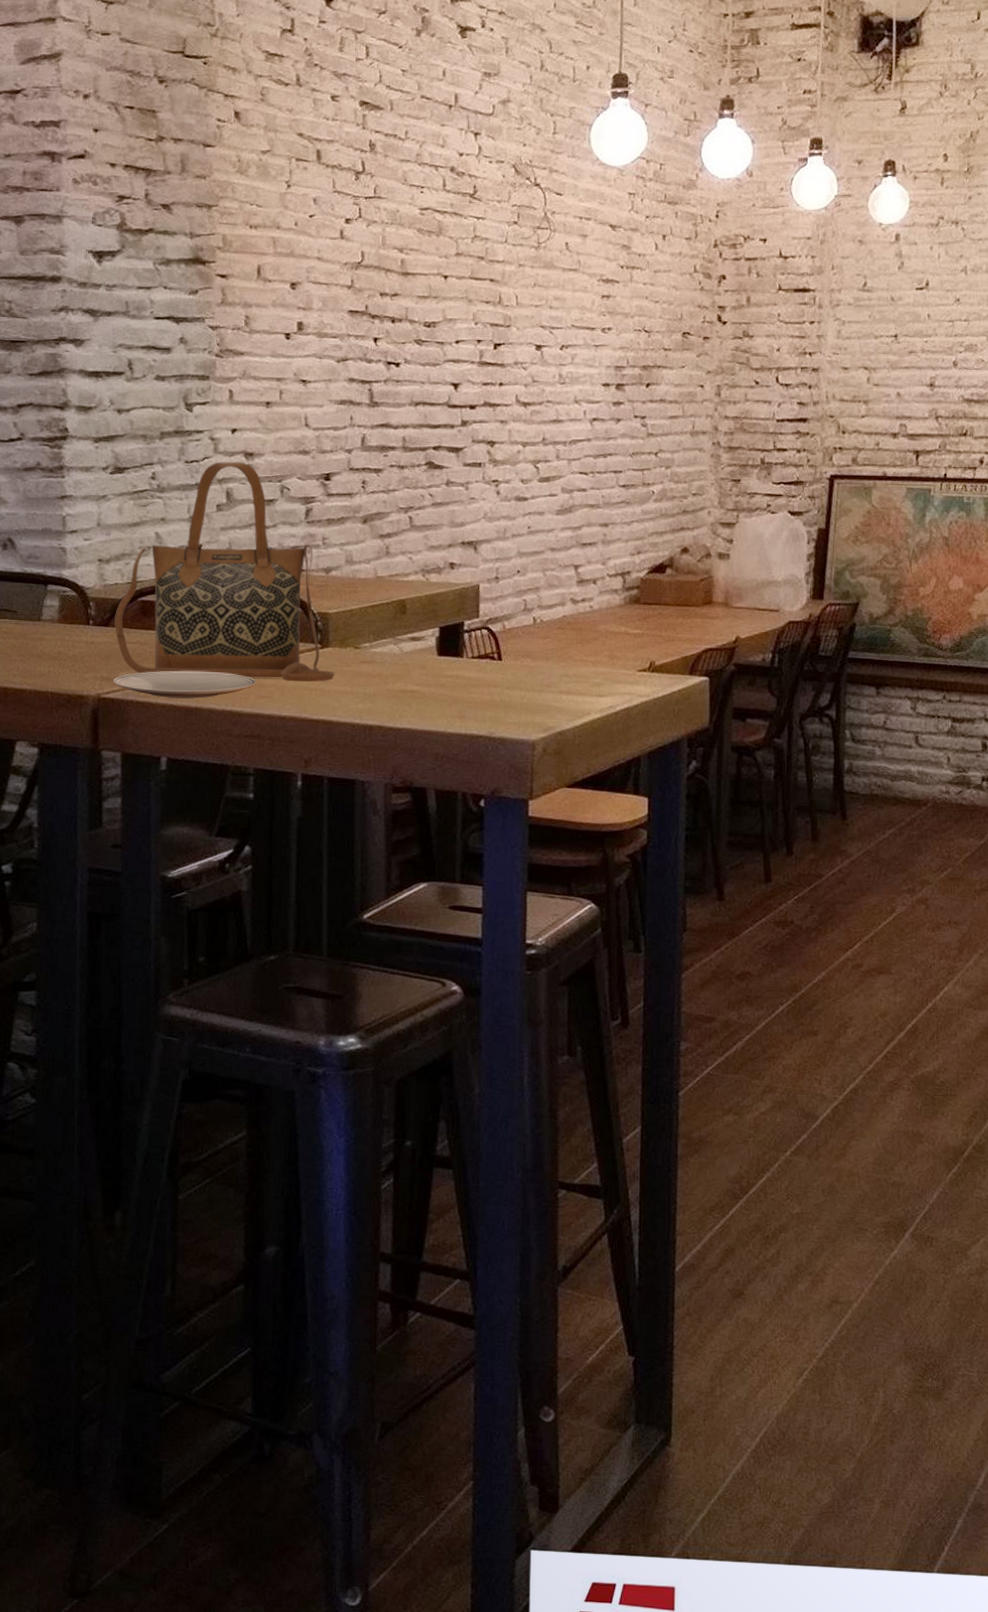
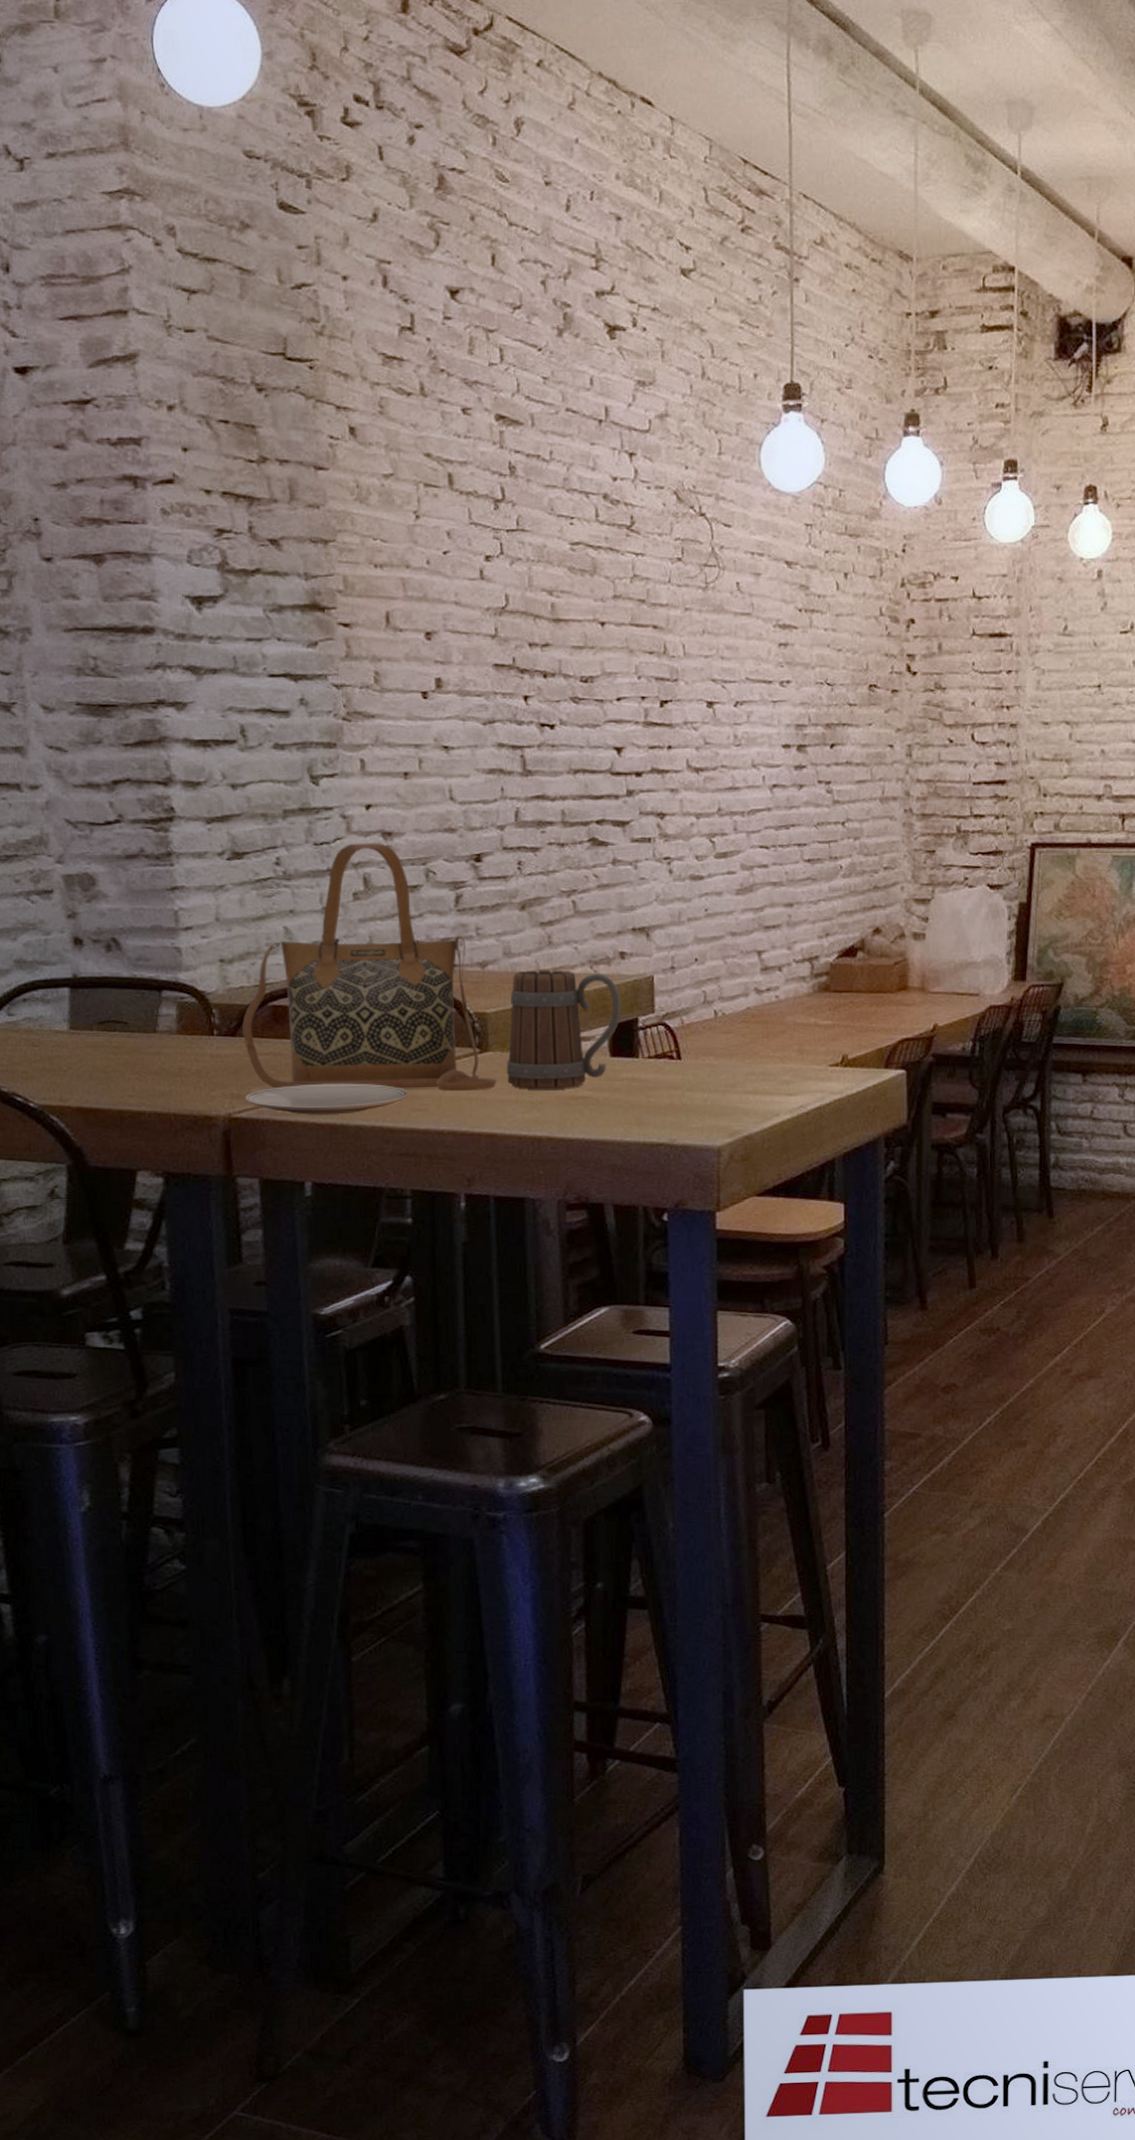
beer mug: none [343,576,449,683] -> present [506,970,621,1090]

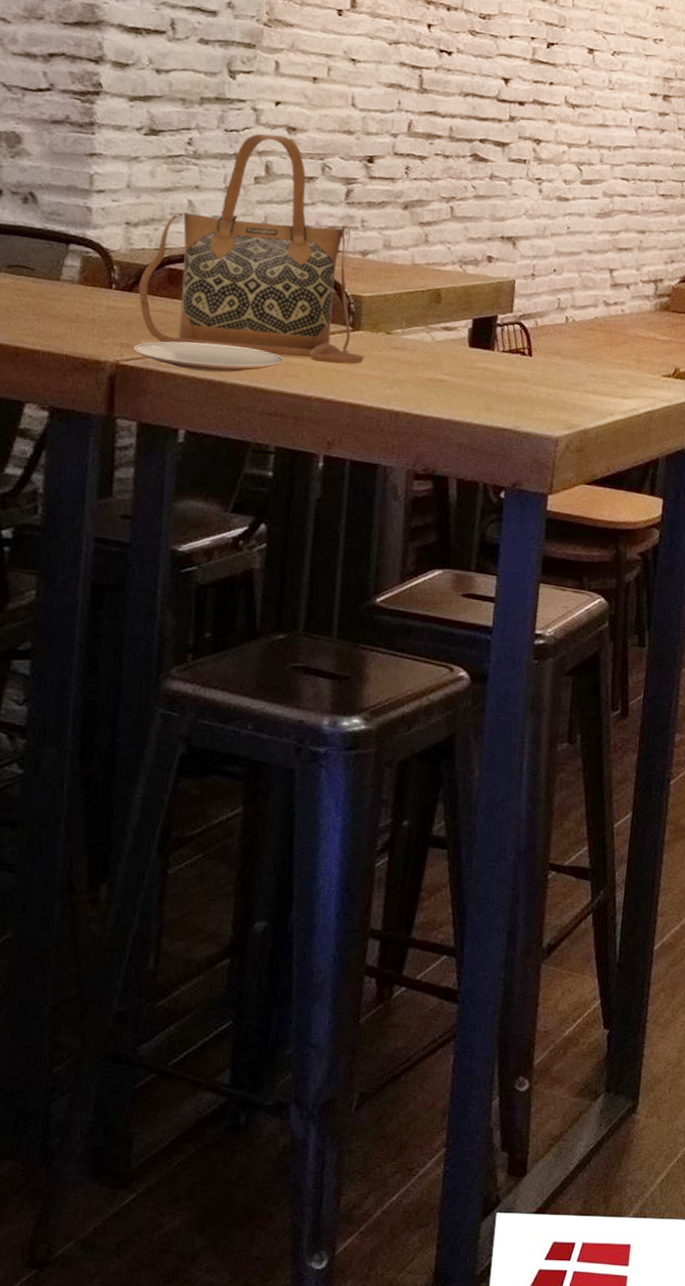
beer mug: present [506,970,621,1090] -> none [374,262,484,371]

